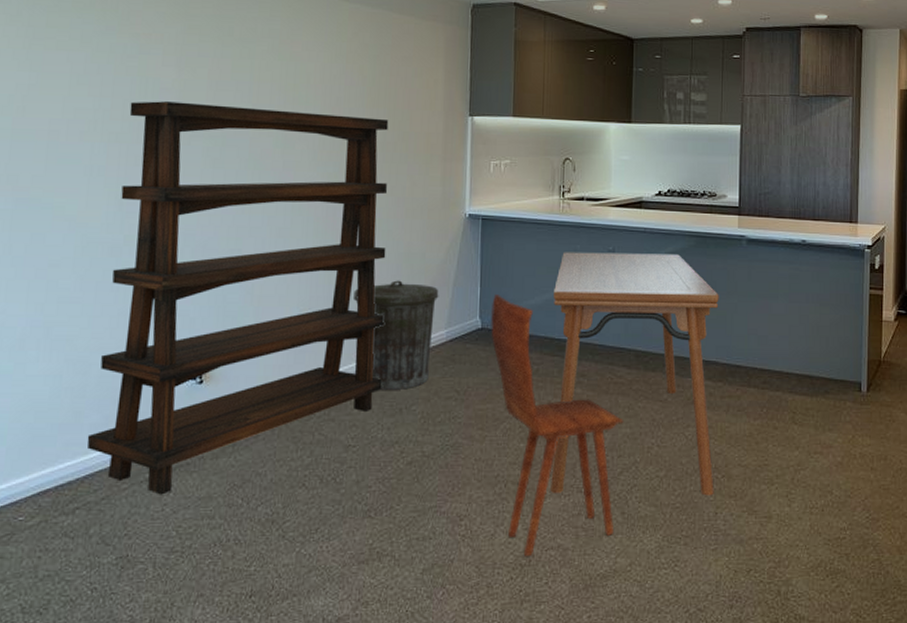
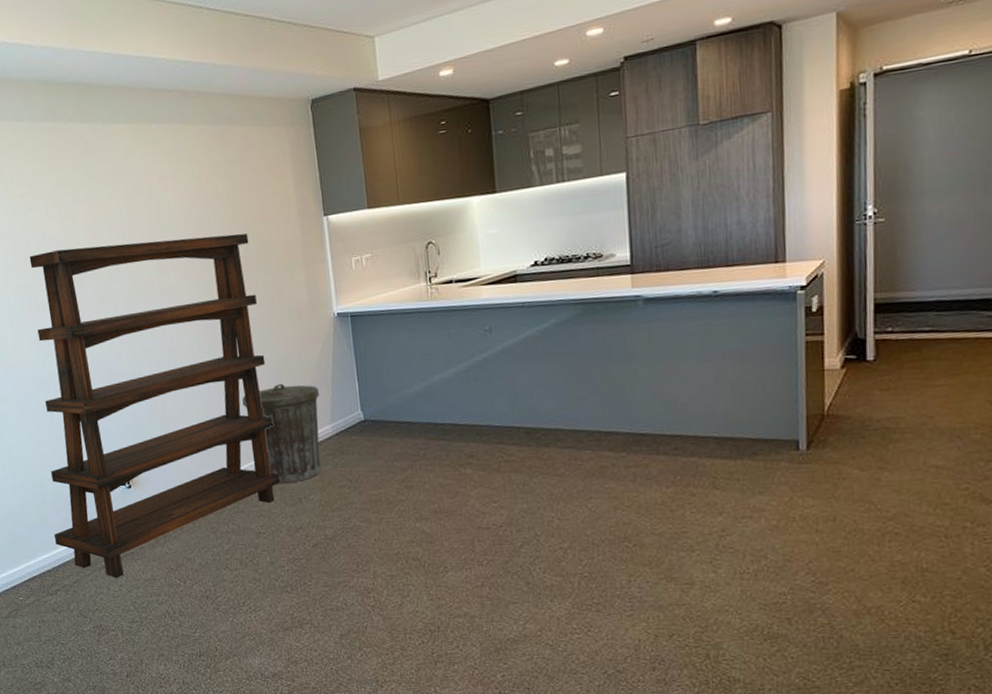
dining chair: present [491,294,624,556] -> none [371,387,520,623]
dining table: present [551,252,719,496] -> none [432,325,626,567]

